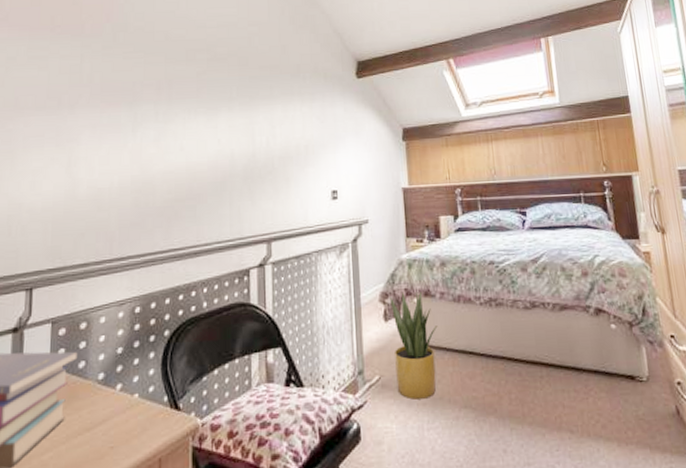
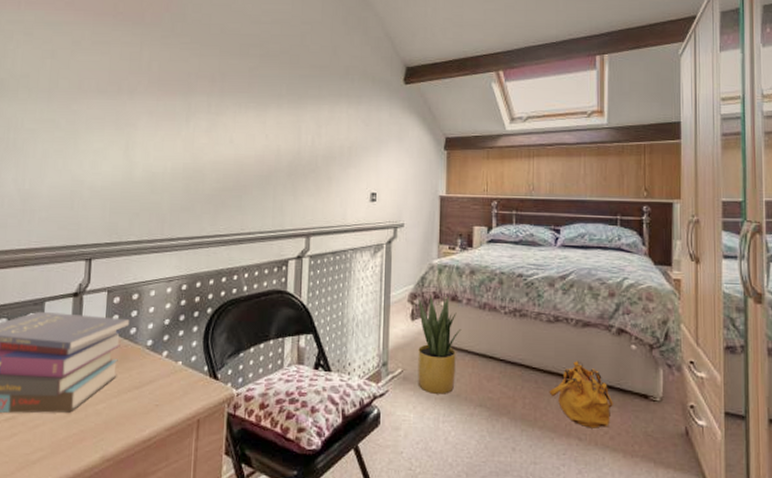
handbag: none [534,347,601,419] -> present [549,361,613,429]

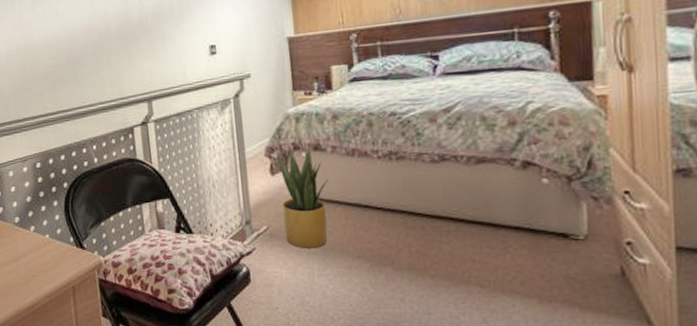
handbag: present [549,361,613,429] -> none [439,202,522,274]

